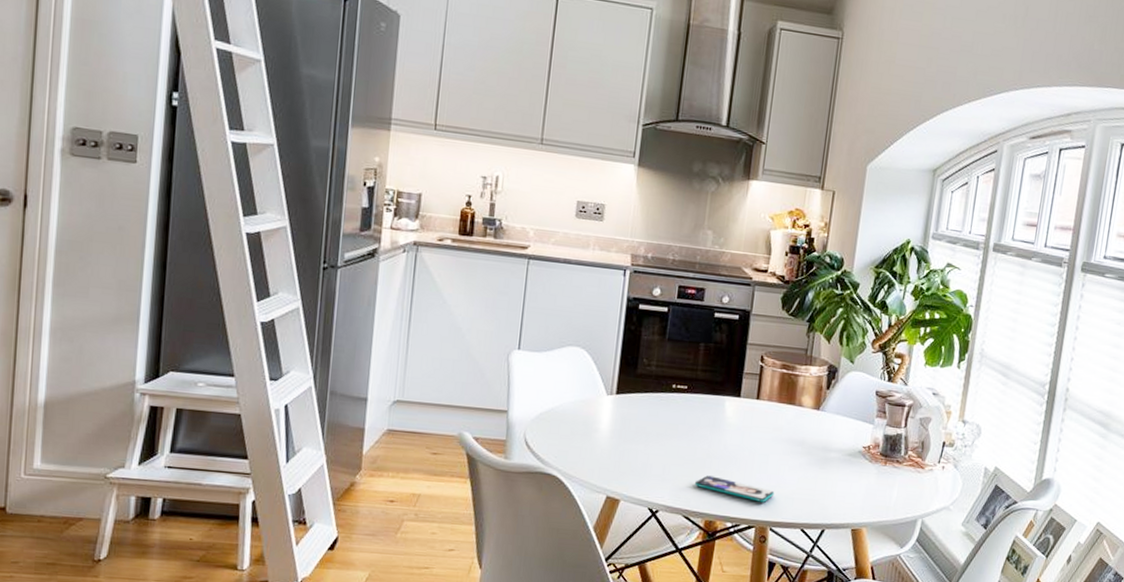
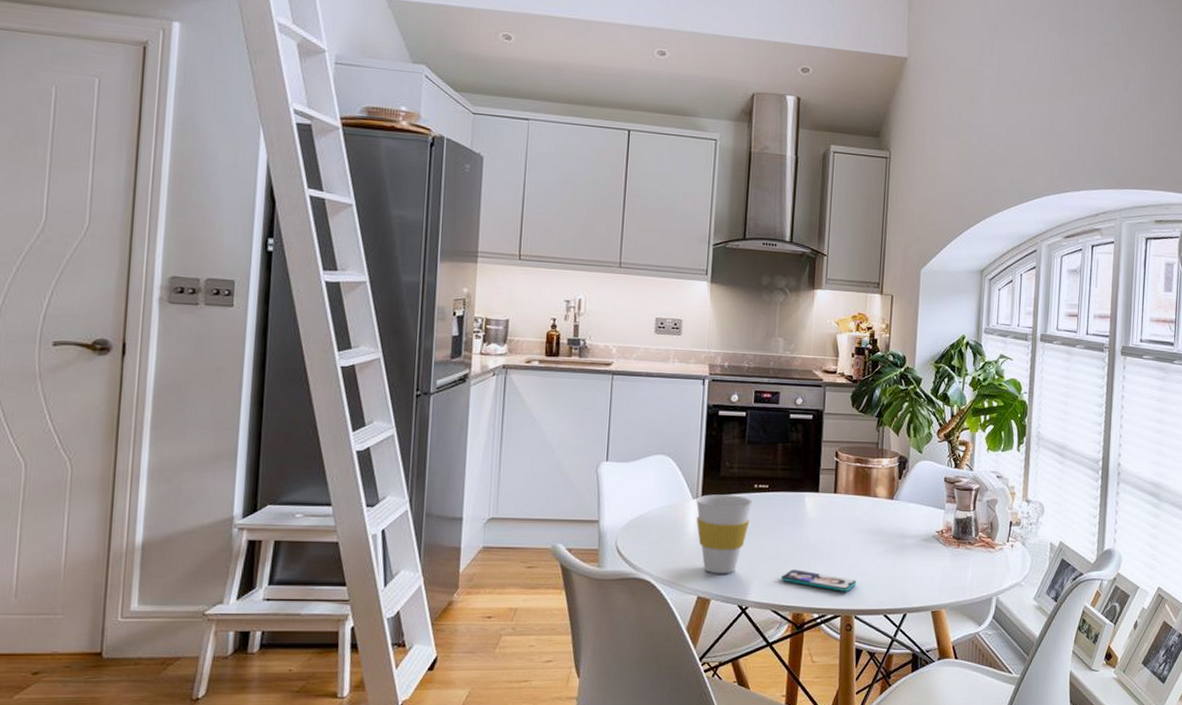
cup: none [609,391,670,475] -> present [696,494,752,574]

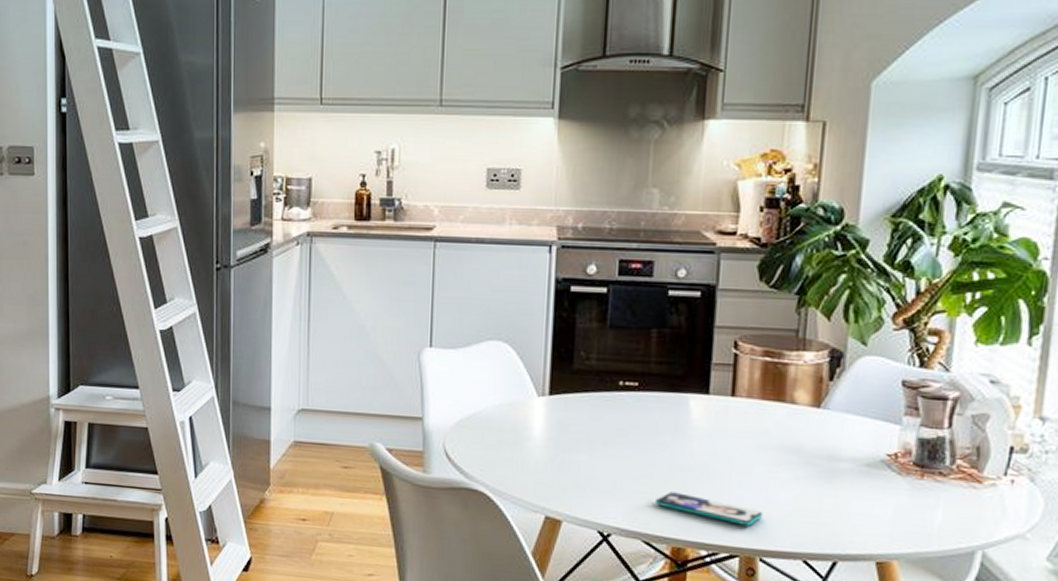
cup: present [696,494,752,574] -> none [541,391,617,492]

